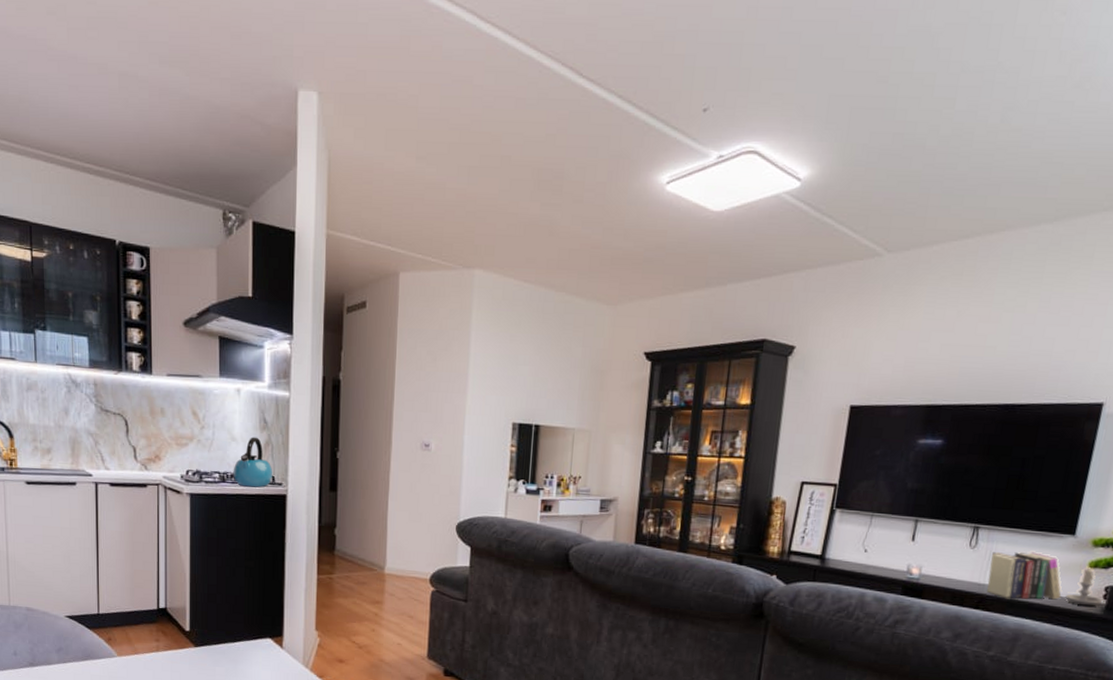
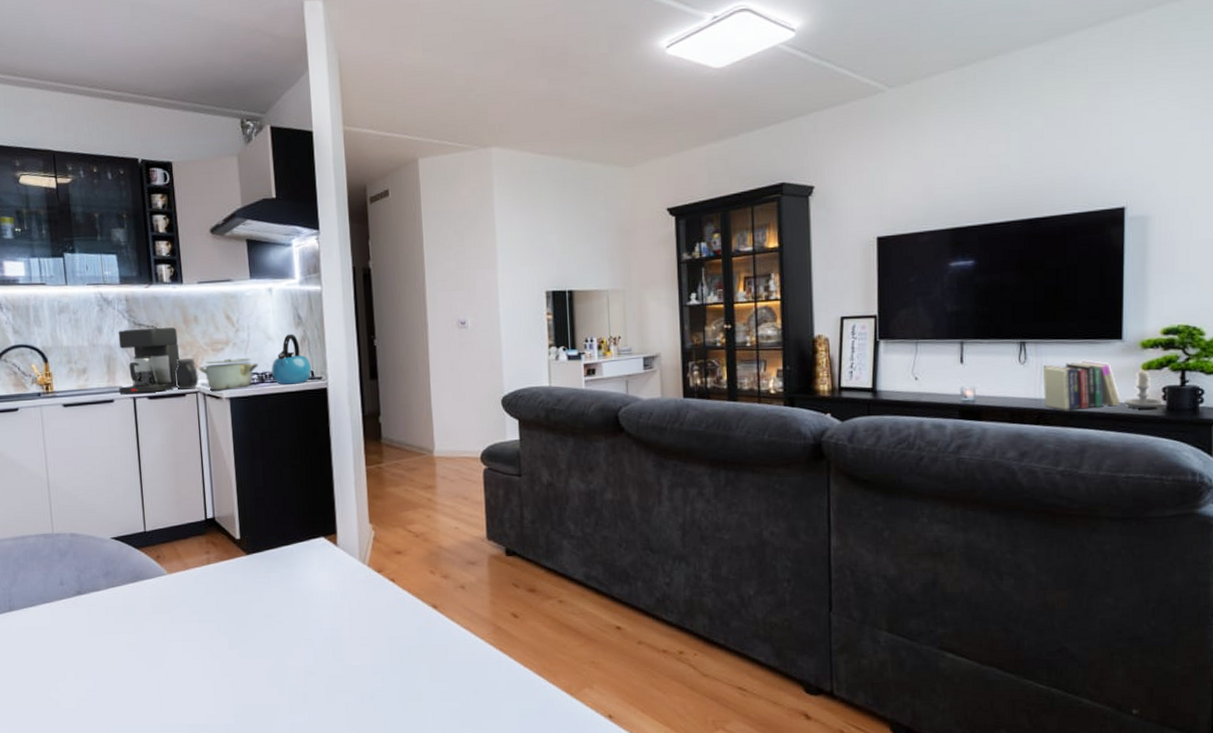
coffee maker: none [82,414,144,480] -> present [118,327,180,395]
jar: none [137,449,162,481] -> present [174,357,200,390]
saucepan: none [162,454,221,486] -> present [199,357,259,391]

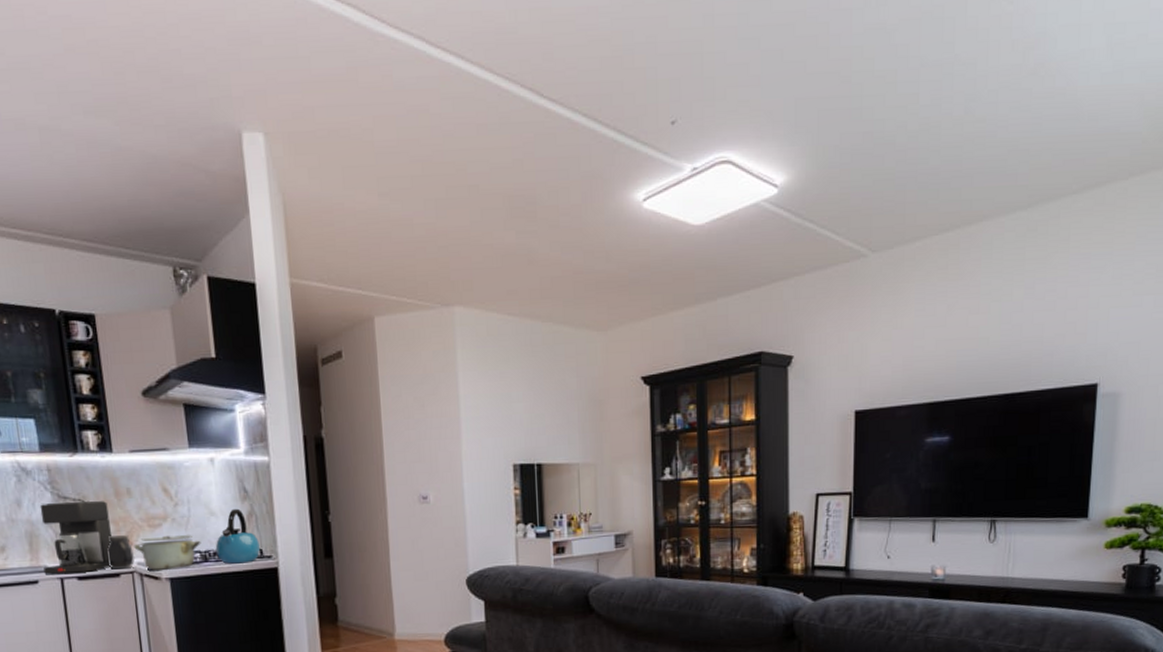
books: present [1043,361,1120,411] -> none [1010,539,1083,590]
candle: present [1124,370,1162,409] -> none [1087,548,1122,588]

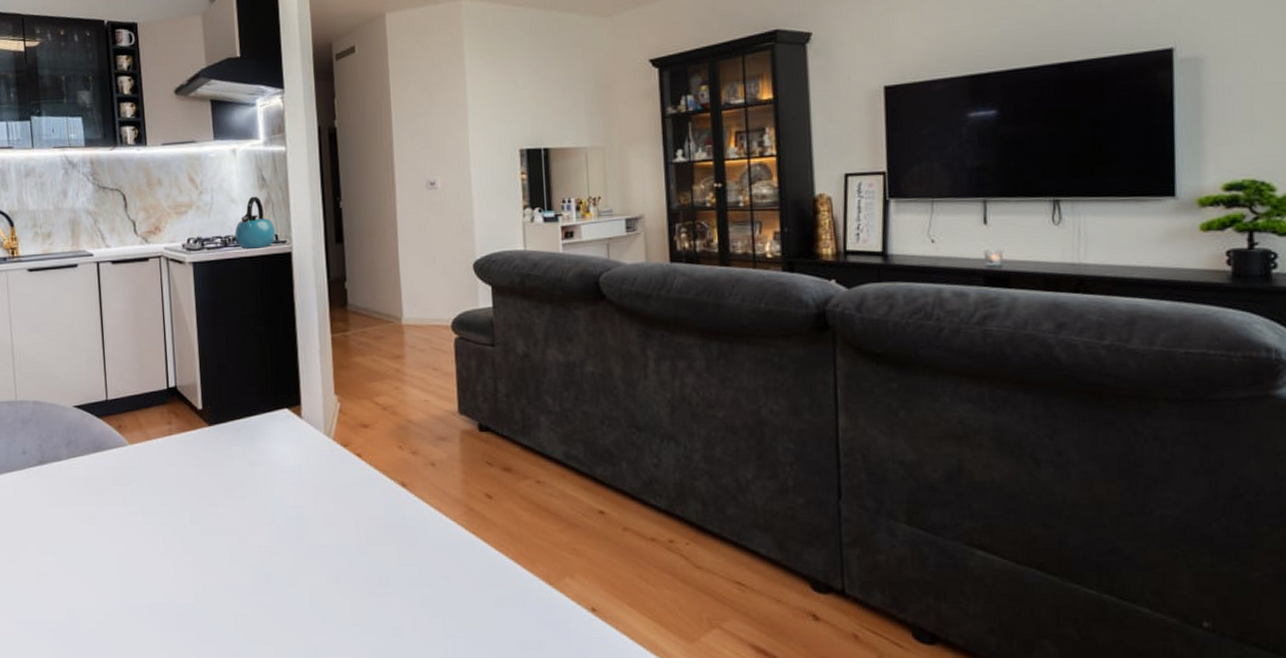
coffee maker: present [39,501,113,575] -> none [82,190,144,259]
jar: present [106,534,136,569] -> none [137,221,163,254]
saucepan: present [134,534,201,571] -> none [162,220,222,256]

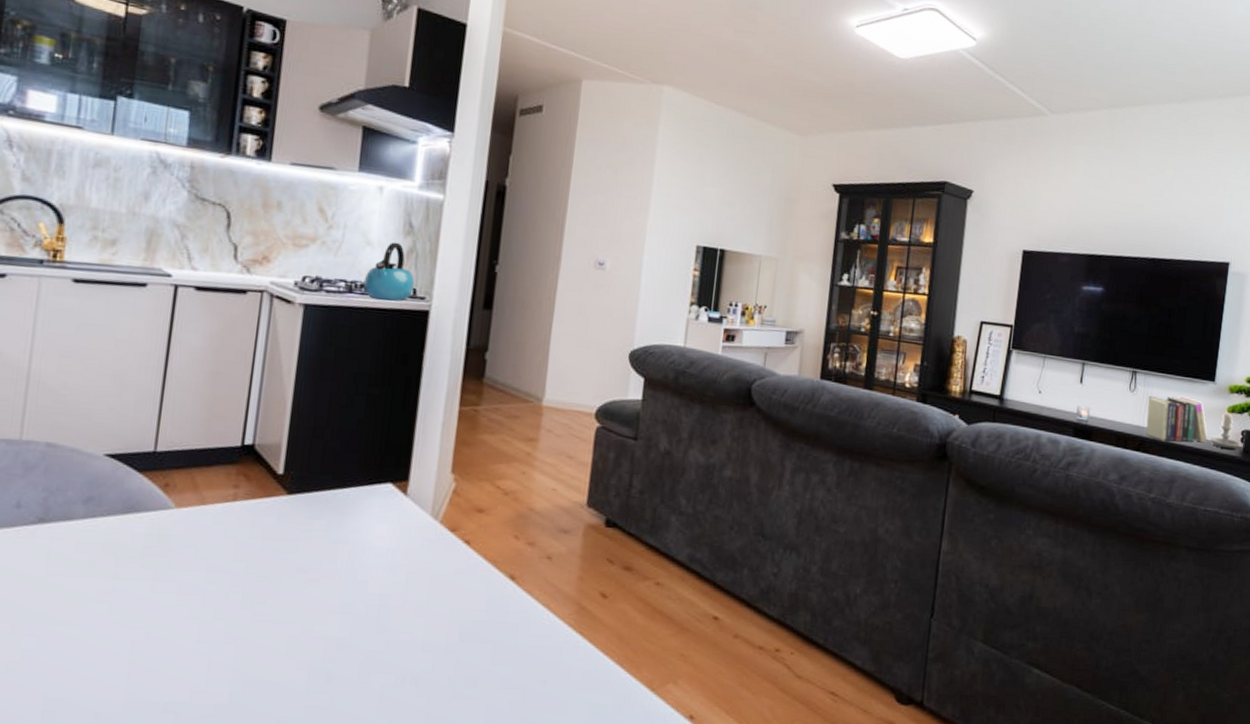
books: none [1082,221,1176,278] -> present [1146,396,1207,443]
candle: none [1180,231,1226,276] -> present [1210,412,1240,449]

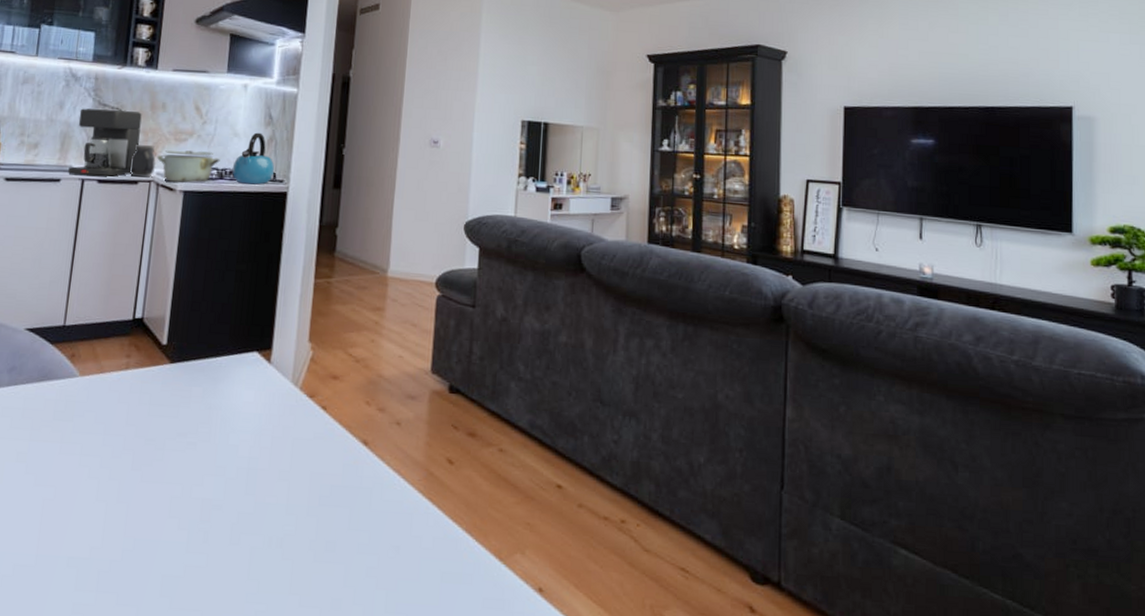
coffee maker: none [157,201,252,284] -> present [68,108,142,176]
jar: none [236,248,270,287] -> present [129,144,156,177]
saucepan: none [271,257,349,296] -> present [157,150,220,183]
books: present [1146,396,1207,443] -> none [998,250,1072,300]
candle: present [1210,412,1240,449] -> none [1075,265,1111,306]

